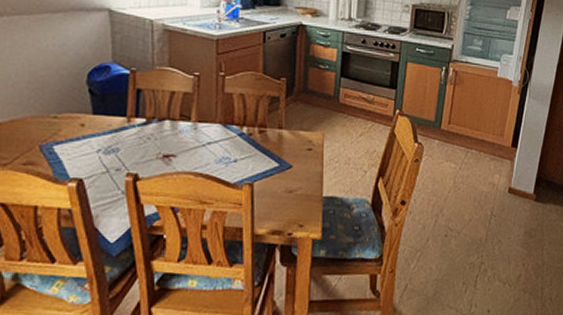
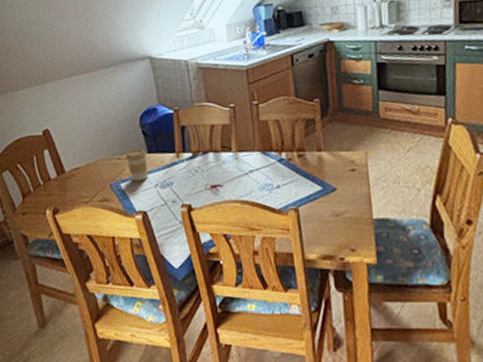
coffee cup: none [64,109,91,145] -> present [125,149,149,182]

